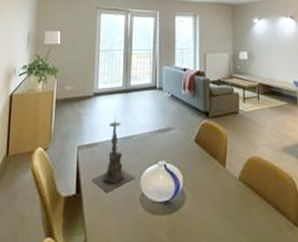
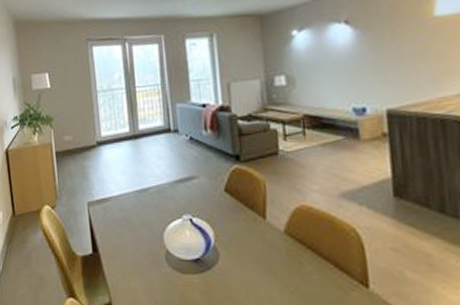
candle holder: present [92,115,135,193] -> none [108,166,157,251]

